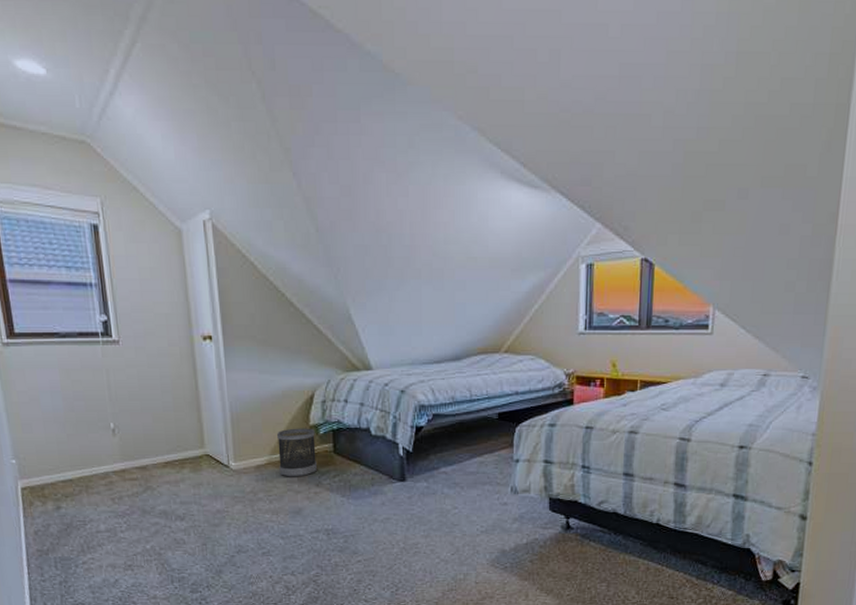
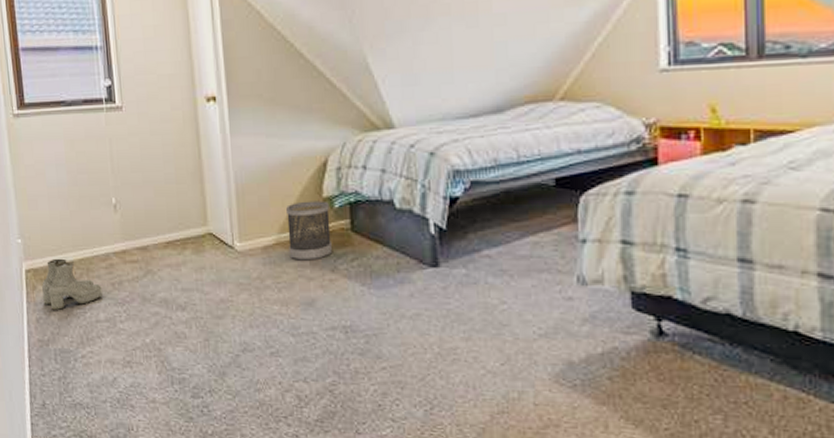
boots: none [39,477,102,523] -> present [42,258,102,310]

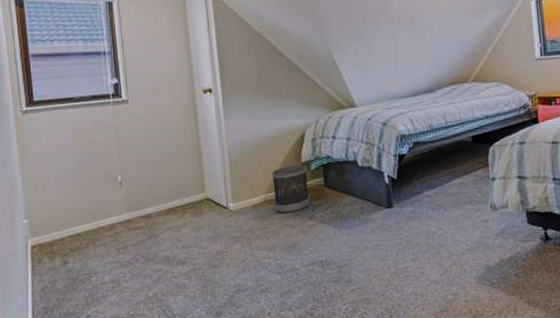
boots: present [42,258,102,310] -> none [48,232,108,279]

